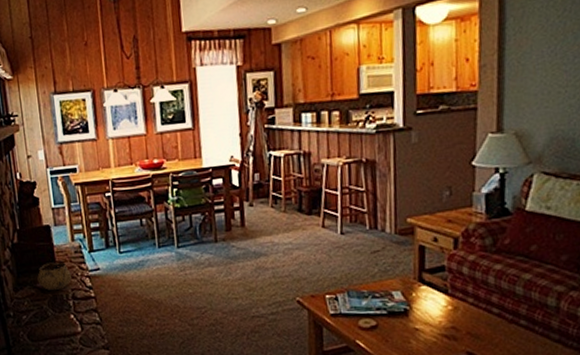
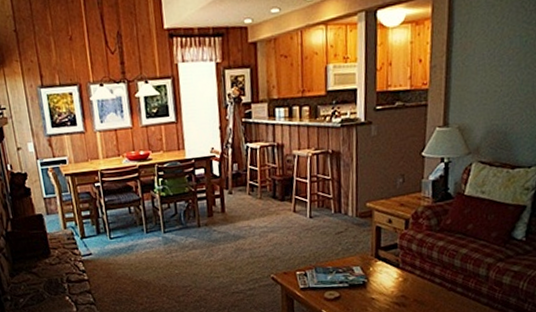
decorative bowl: present [37,261,72,291] -> none [32,248,65,276]

